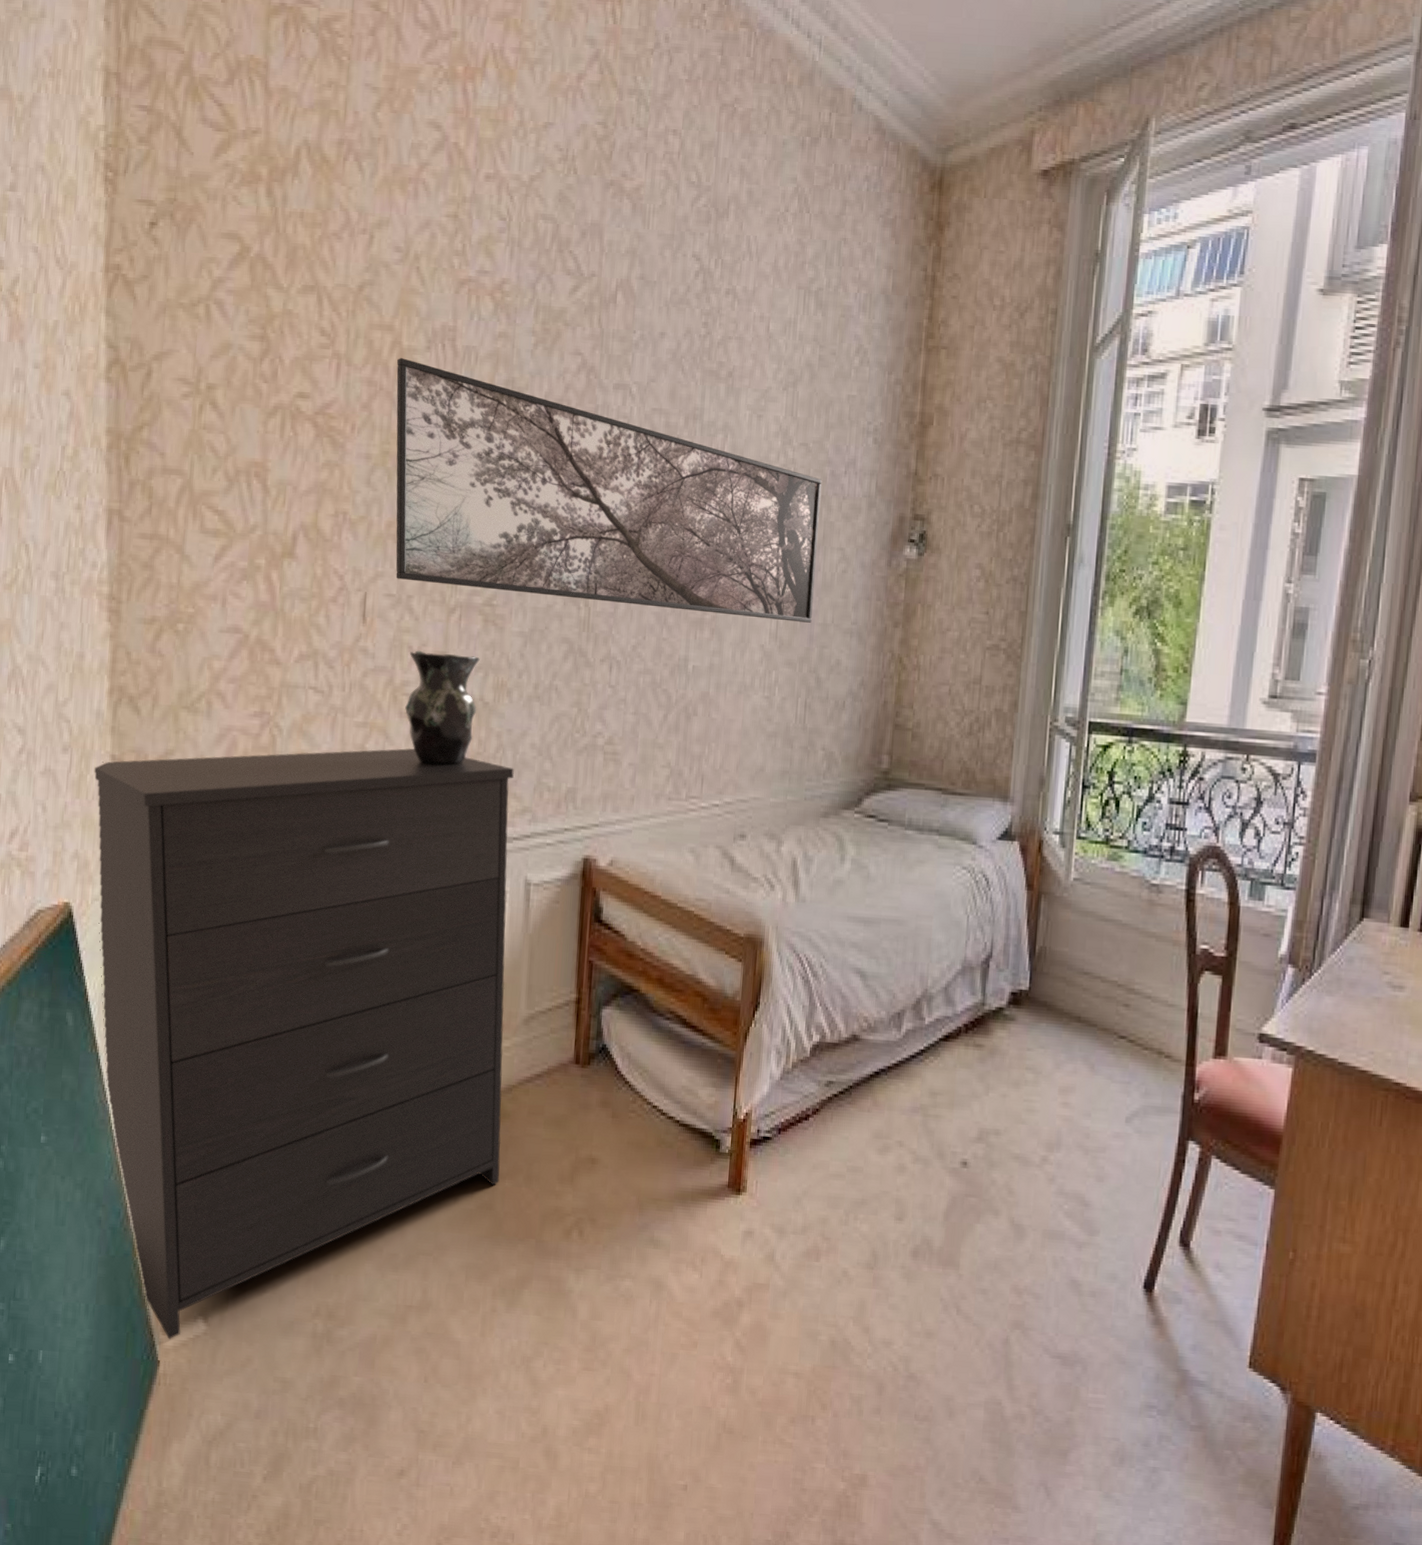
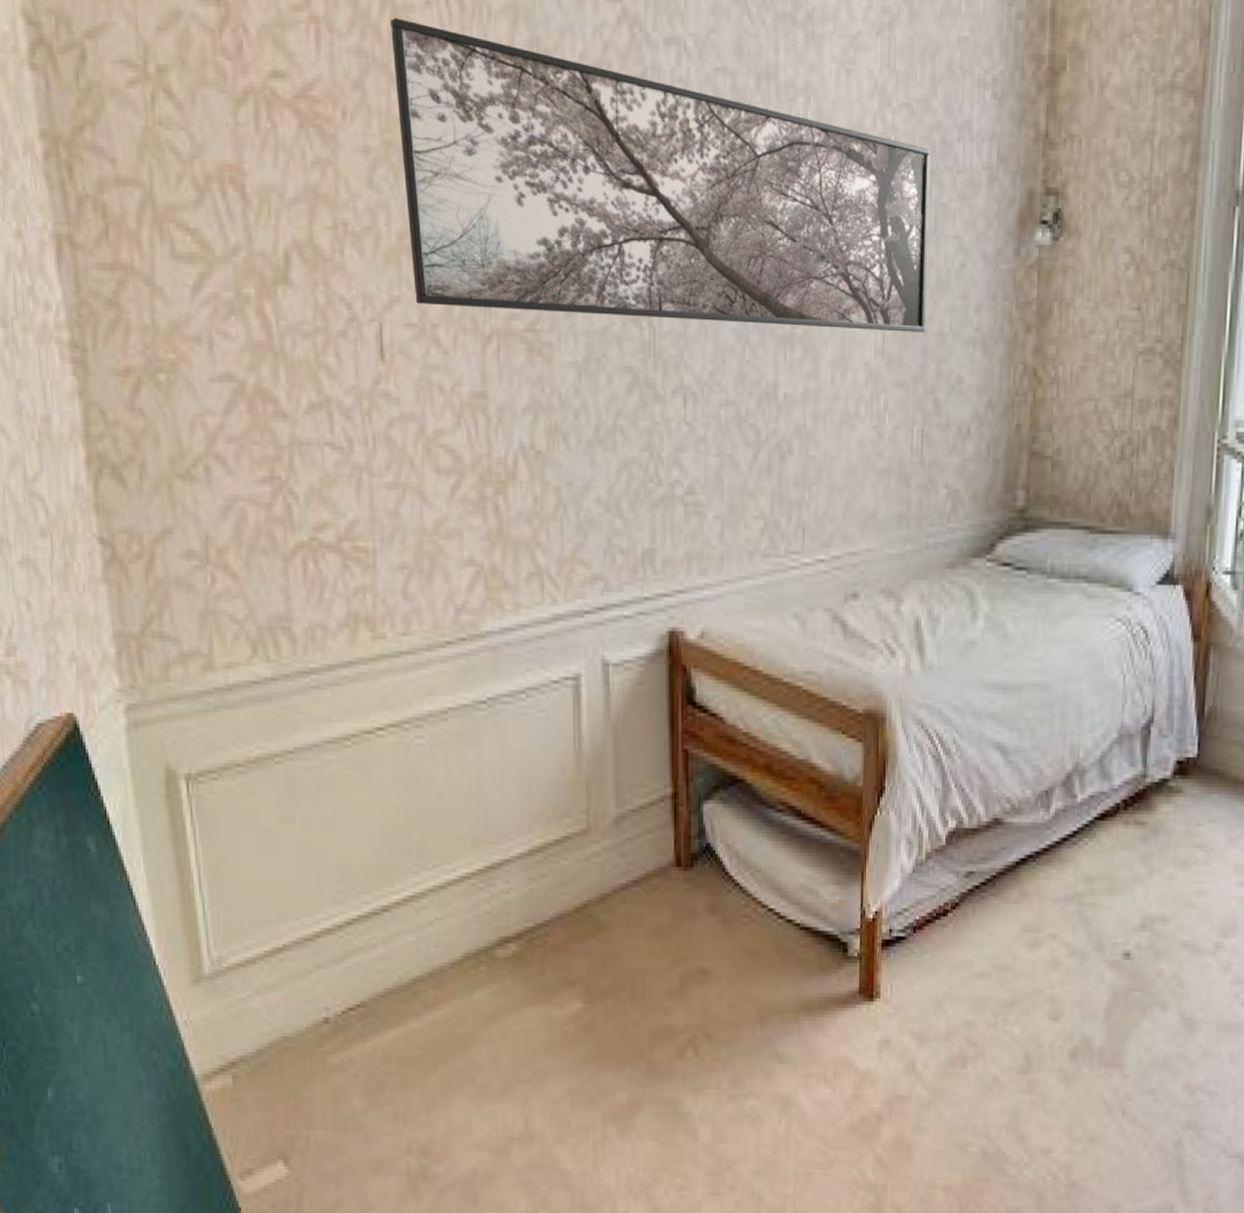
dresser: present [94,748,514,1339] -> none [80,510,600,1185]
vase: present [405,650,480,765] -> none [442,391,529,529]

